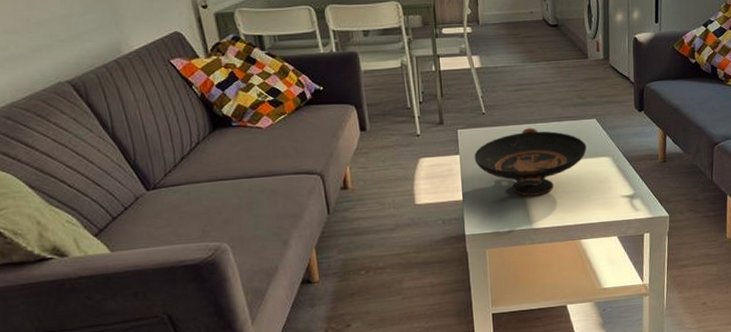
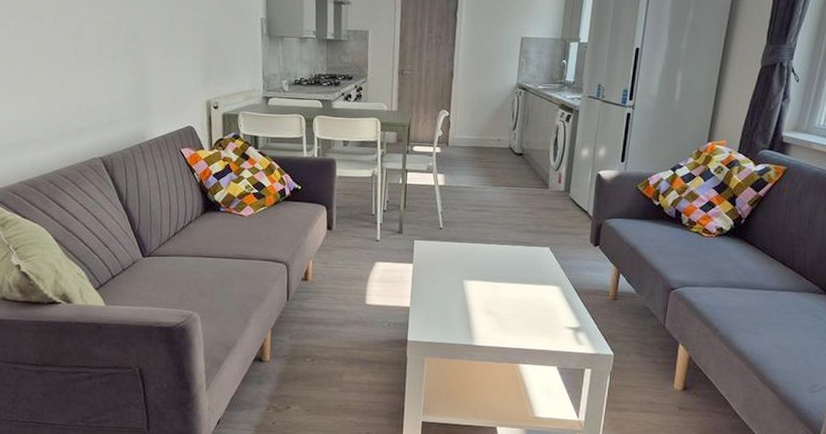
decorative bowl: present [474,128,587,196] -> none [426,247,537,314]

